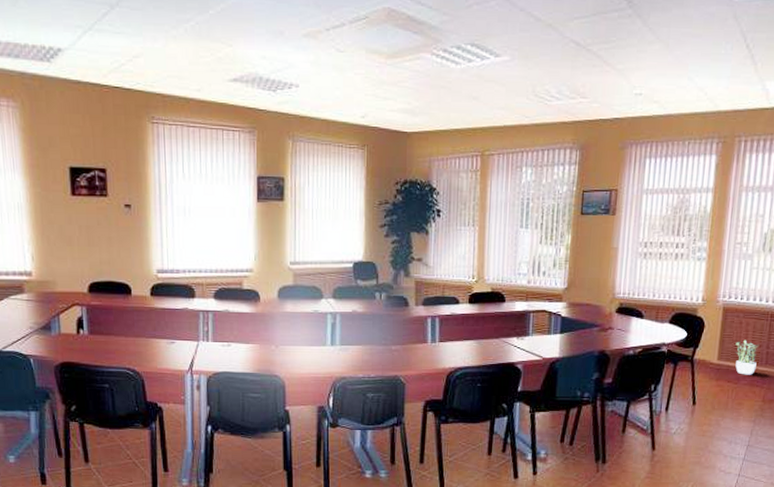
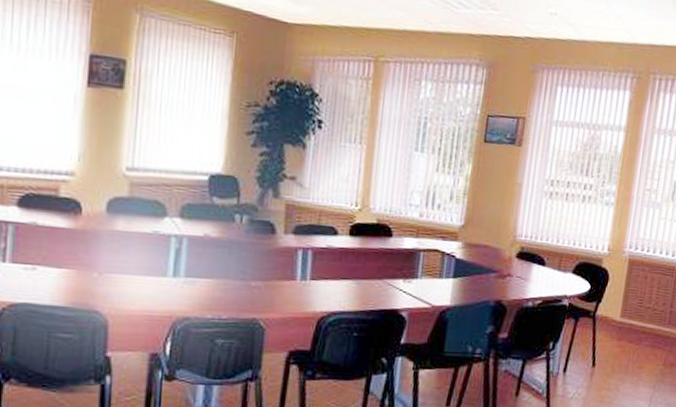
potted plant: present [734,340,760,375] -> none [638,296,664,336]

